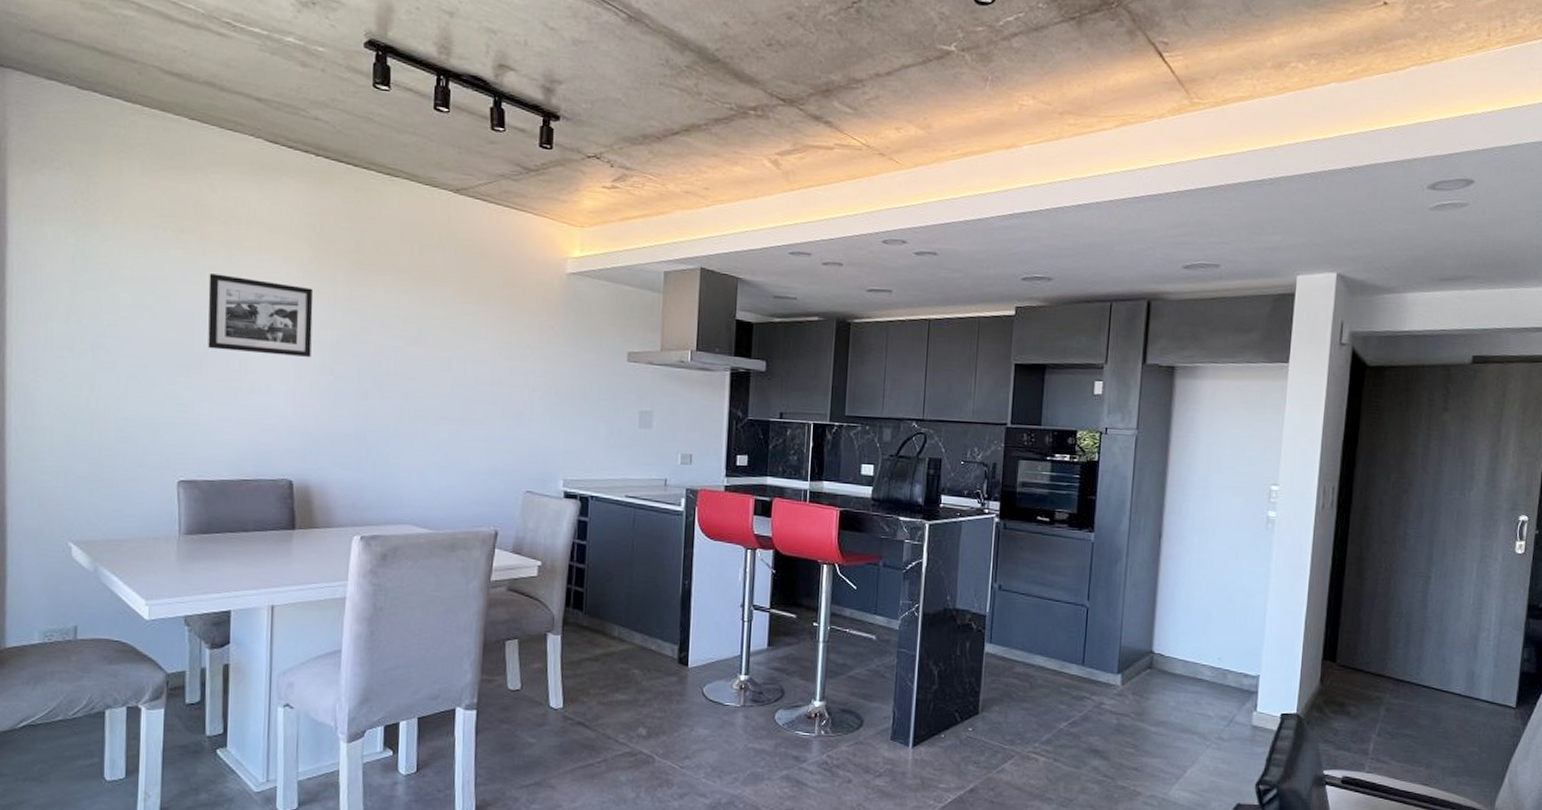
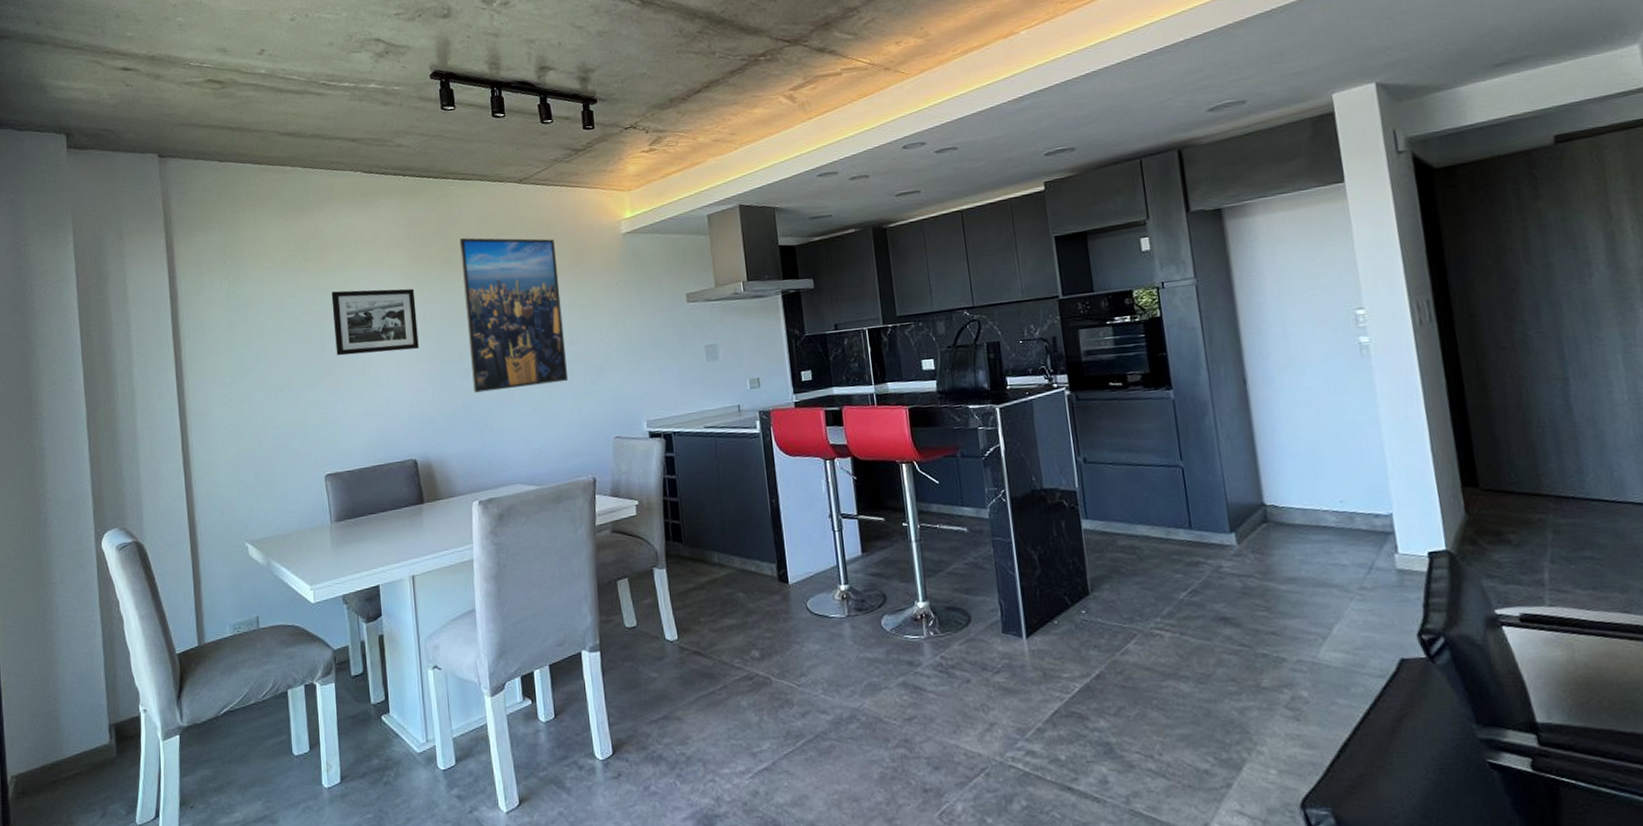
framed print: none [370,242,488,423] -> present [459,238,568,393]

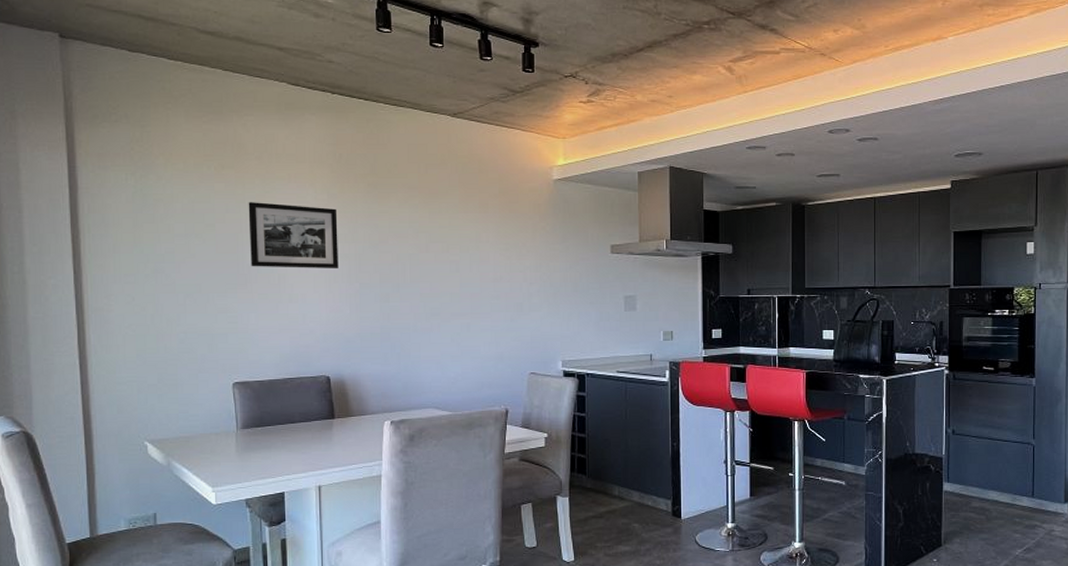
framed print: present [459,238,568,393] -> none [387,165,489,318]

